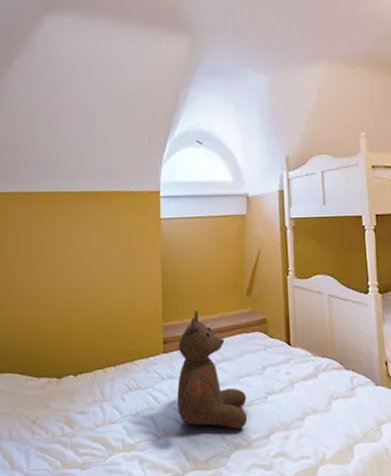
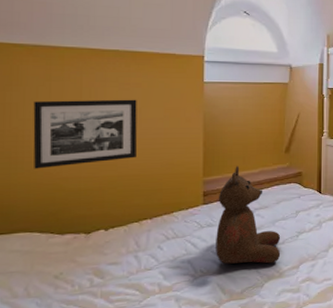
picture frame: none [17,239,101,311] -> present [33,99,137,169]

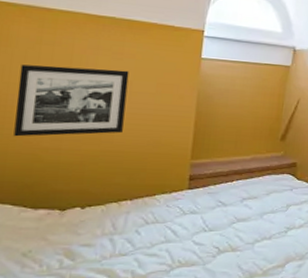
teddy bear: present [216,166,281,264] -> none [196,150,268,260]

